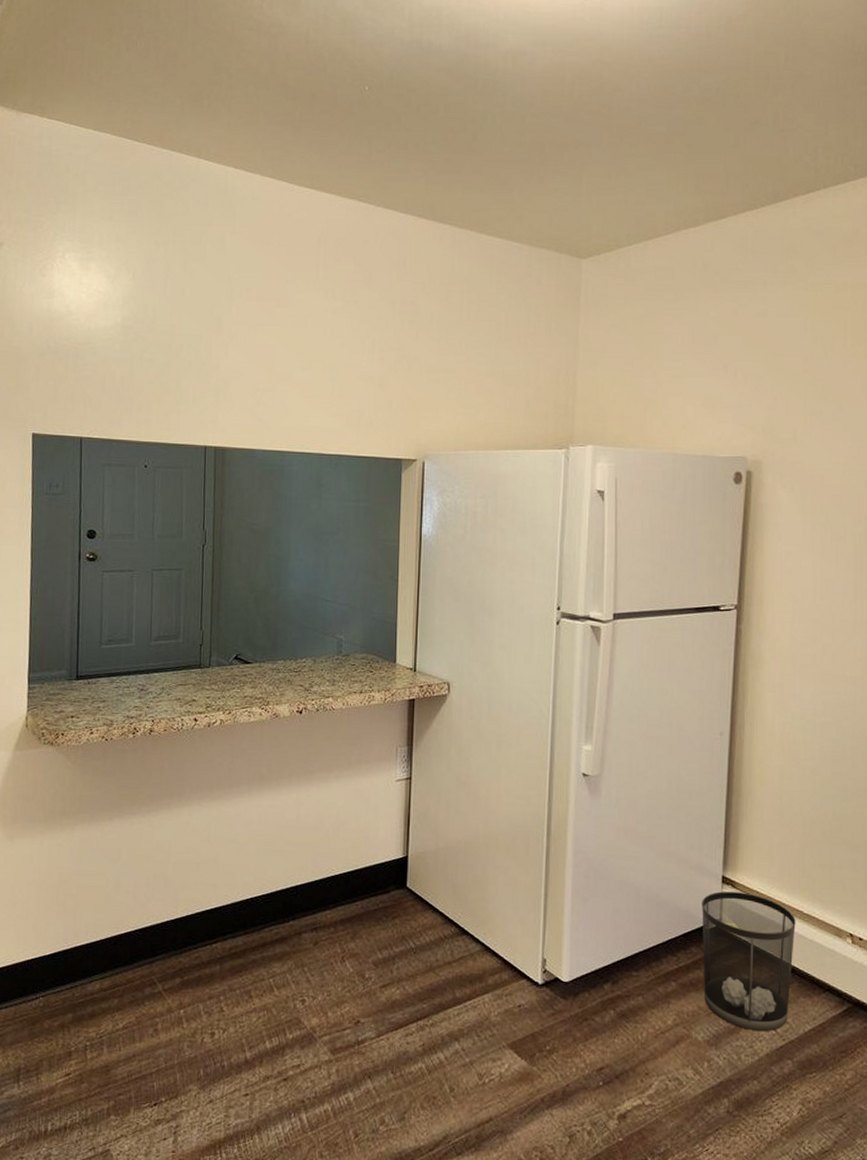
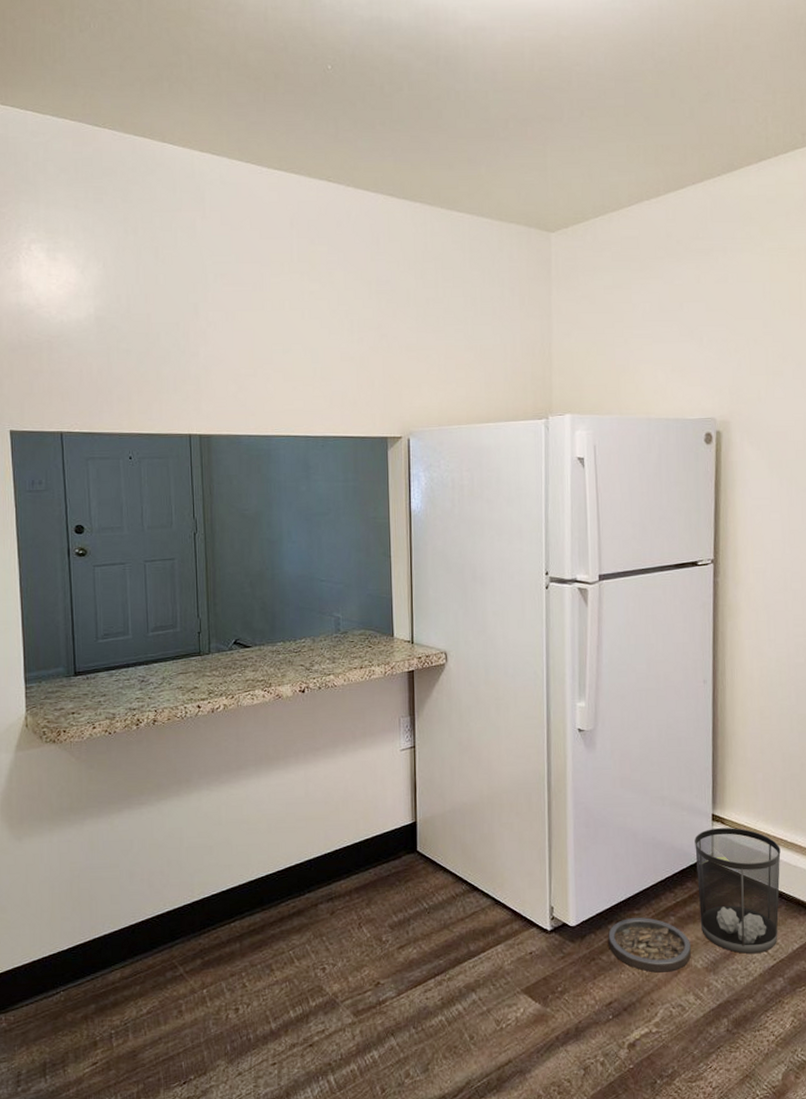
pet bowl: none [603,979,693,1042] -> present [608,917,692,973]

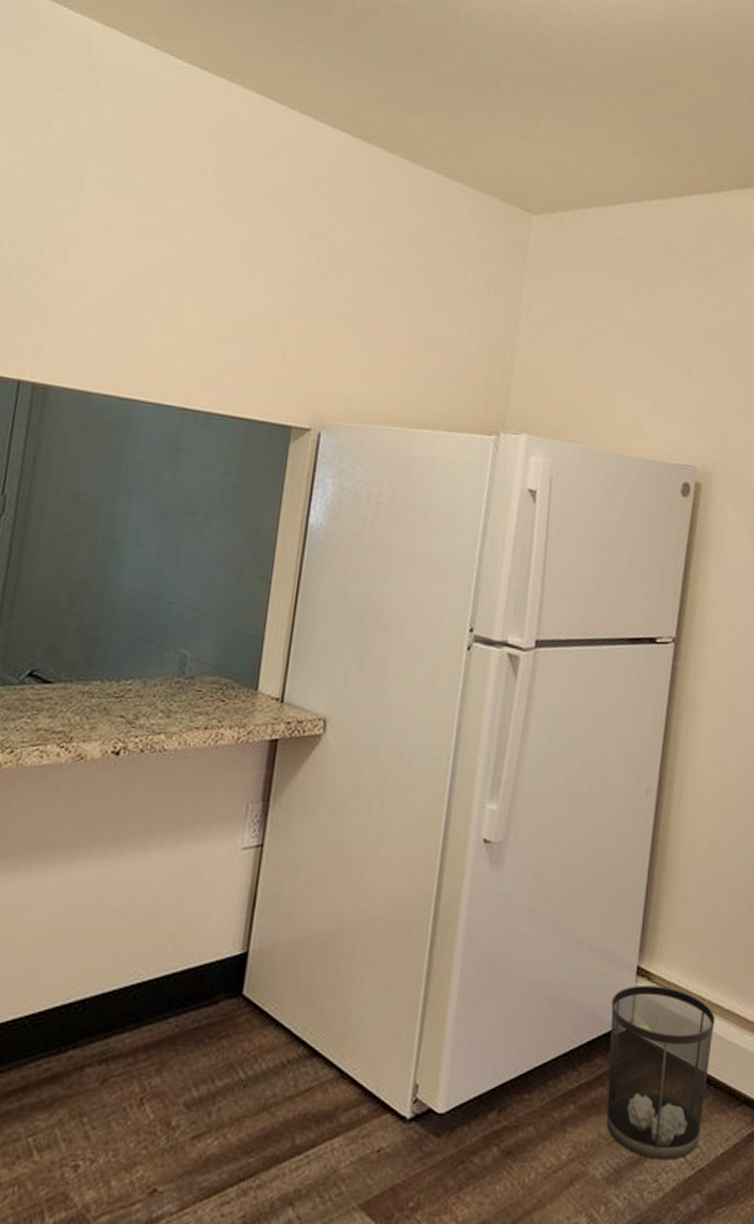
pet bowl: present [608,917,692,973] -> none [484,1104,592,1183]

